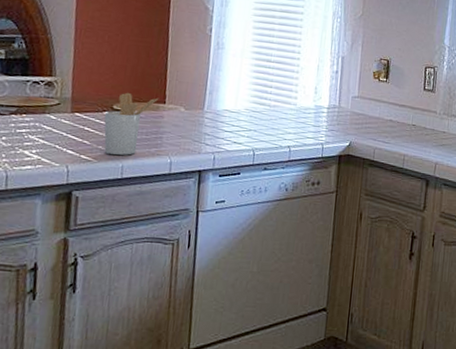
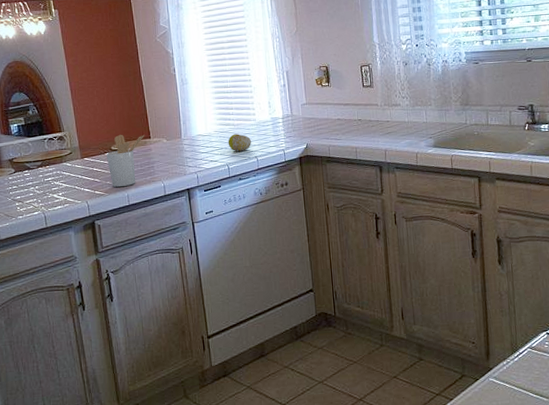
fruit: none [258,116,287,138] -> present [228,134,251,152]

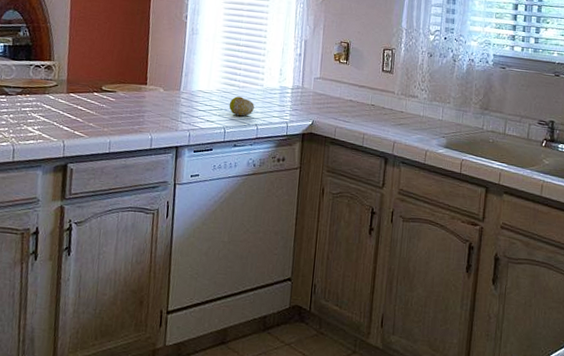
utensil holder: present [106,134,145,187] -> none [94,74,142,132]

